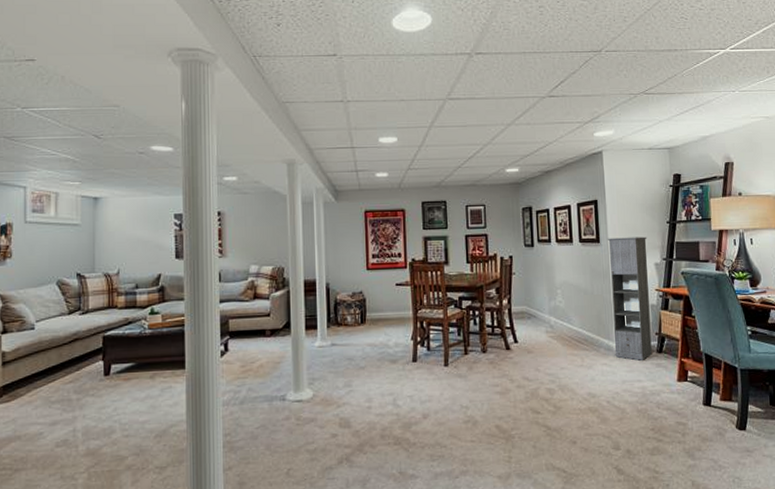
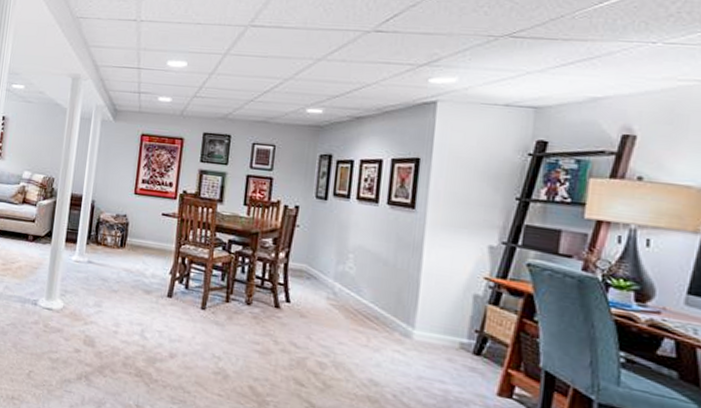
storage cabinet: present [607,236,652,361] -> none [413,205,484,359]

